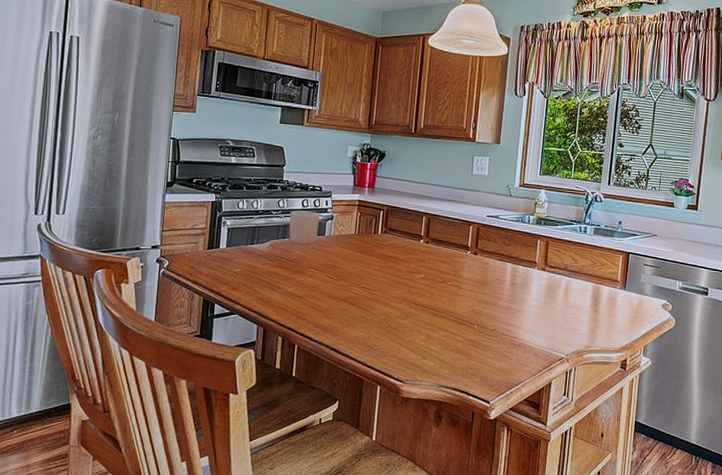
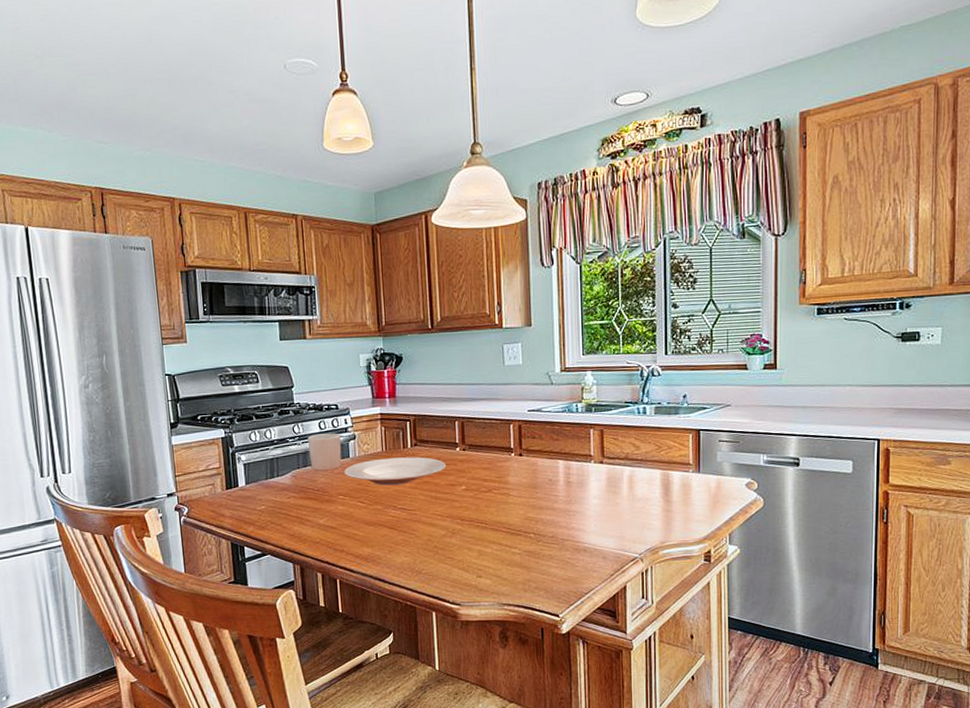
plate: none [317,240,410,267] -> present [343,457,447,486]

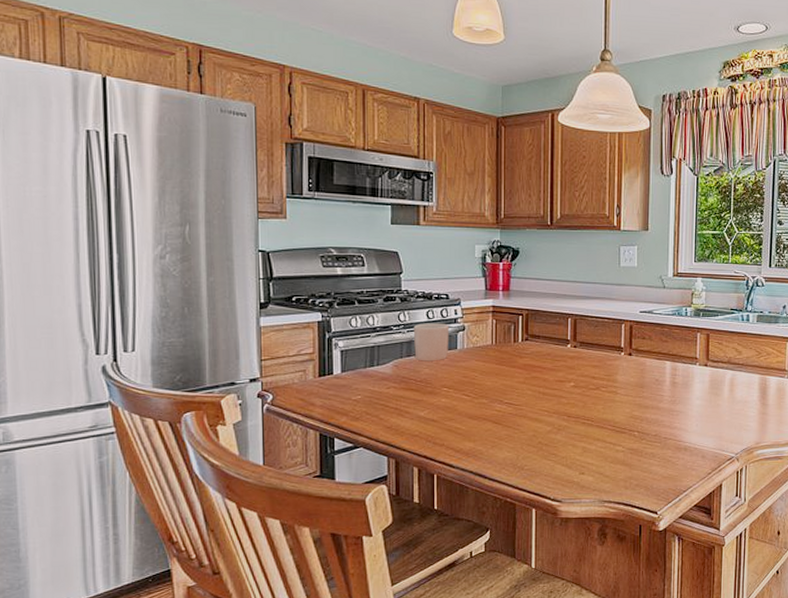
plate: present [343,457,447,486] -> none [449,351,557,380]

